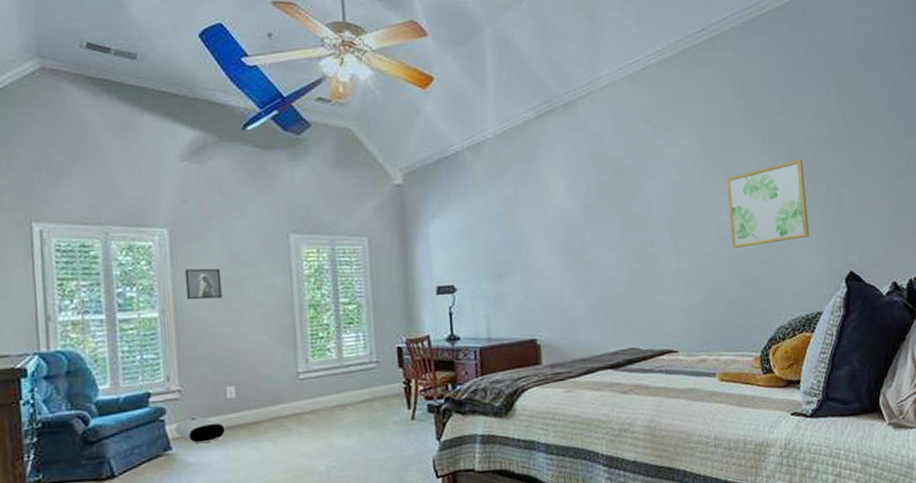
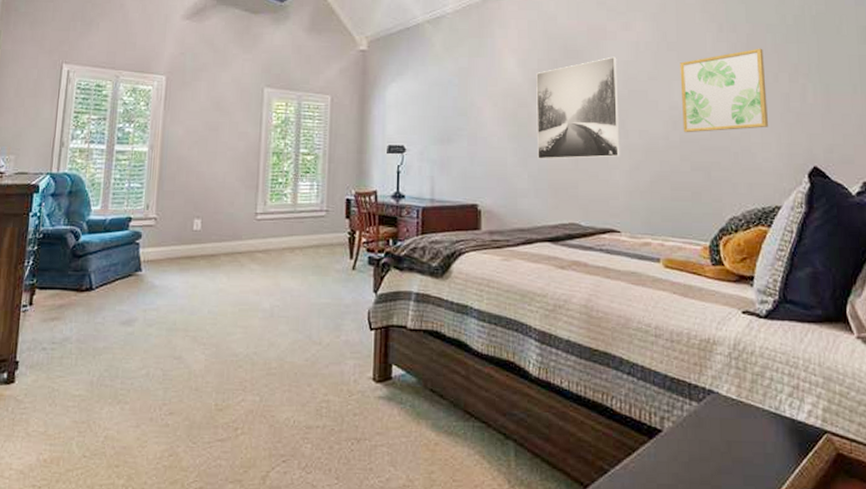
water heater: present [175,417,225,444] -> none [146,244,188,269]
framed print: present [184,268,223,300] -> none [172,112,203,140]
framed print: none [586,176,675,287] -> present [536,56,621,159]

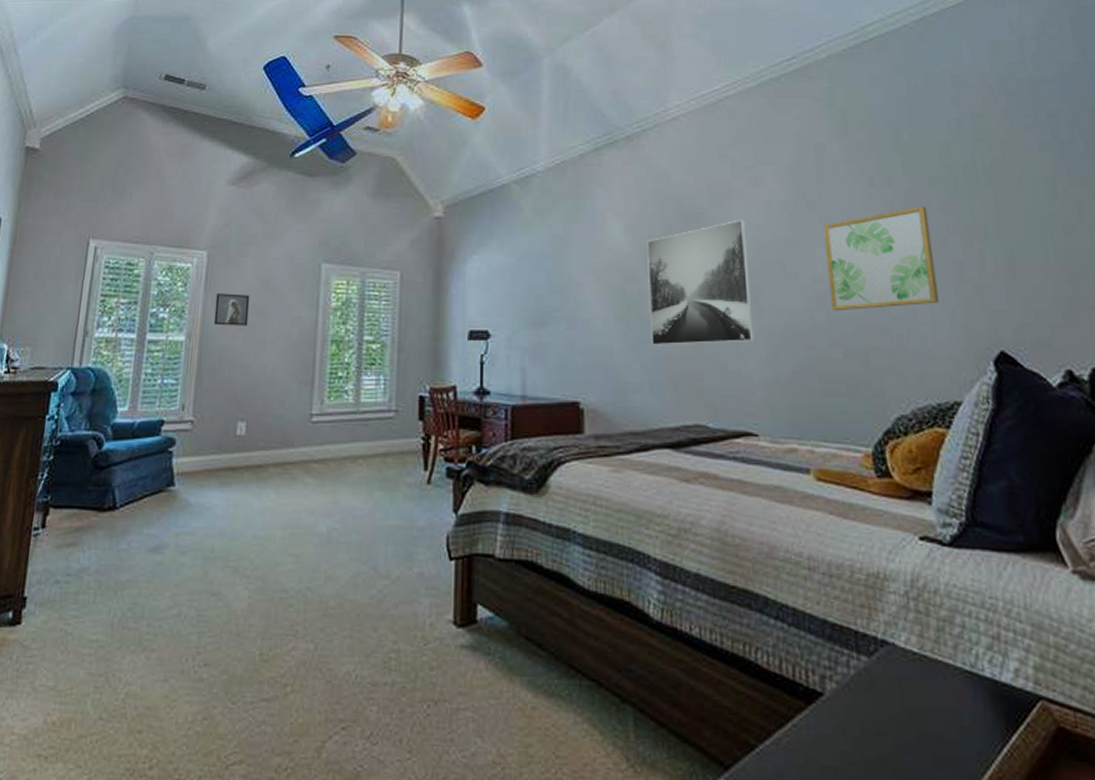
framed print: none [172,112,203,140] -> present [213,293,250,326]

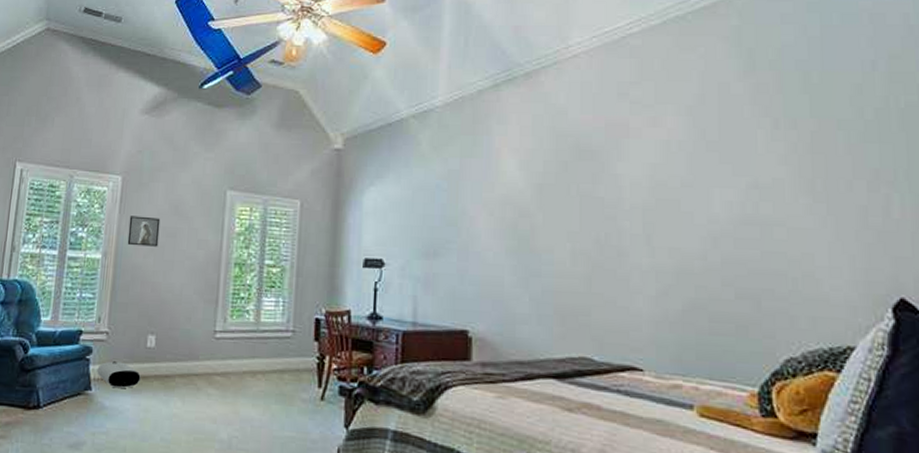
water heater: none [181,452,230,483] -> present [97,361,141,389]
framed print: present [647,219,755,346] -> none [541,158,646,280]
wall art: present [823,206,939,311] -> none [722,149,838,253]

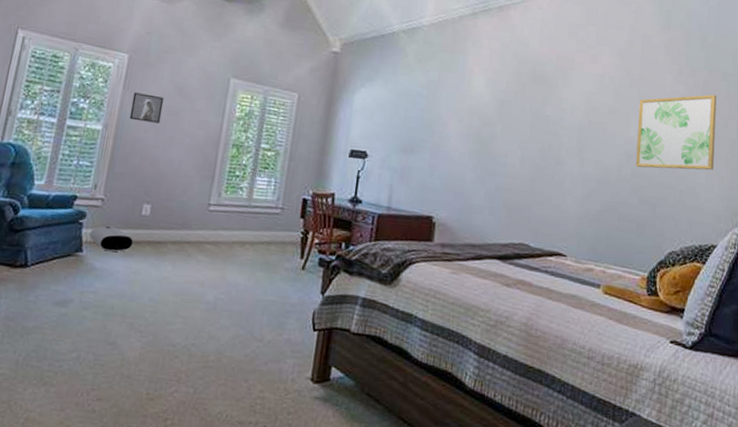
wall art: none [722,149,838,253] -> present [635,94,717,170]

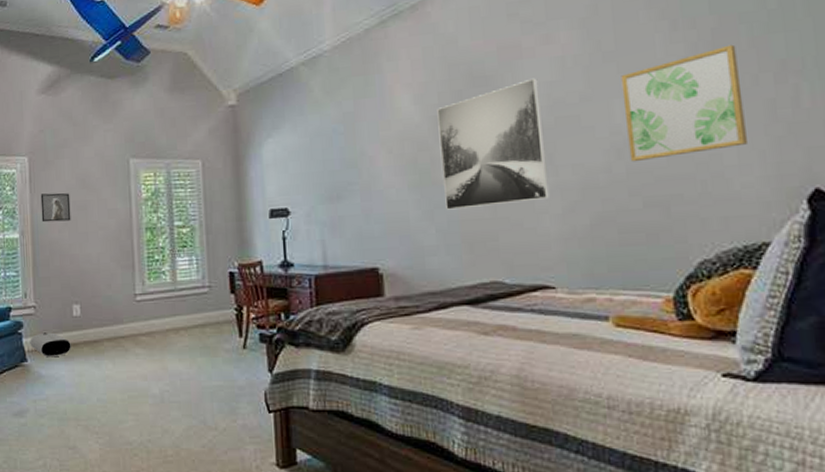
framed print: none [496,86,582,184] -> present [437,78,551,210]

